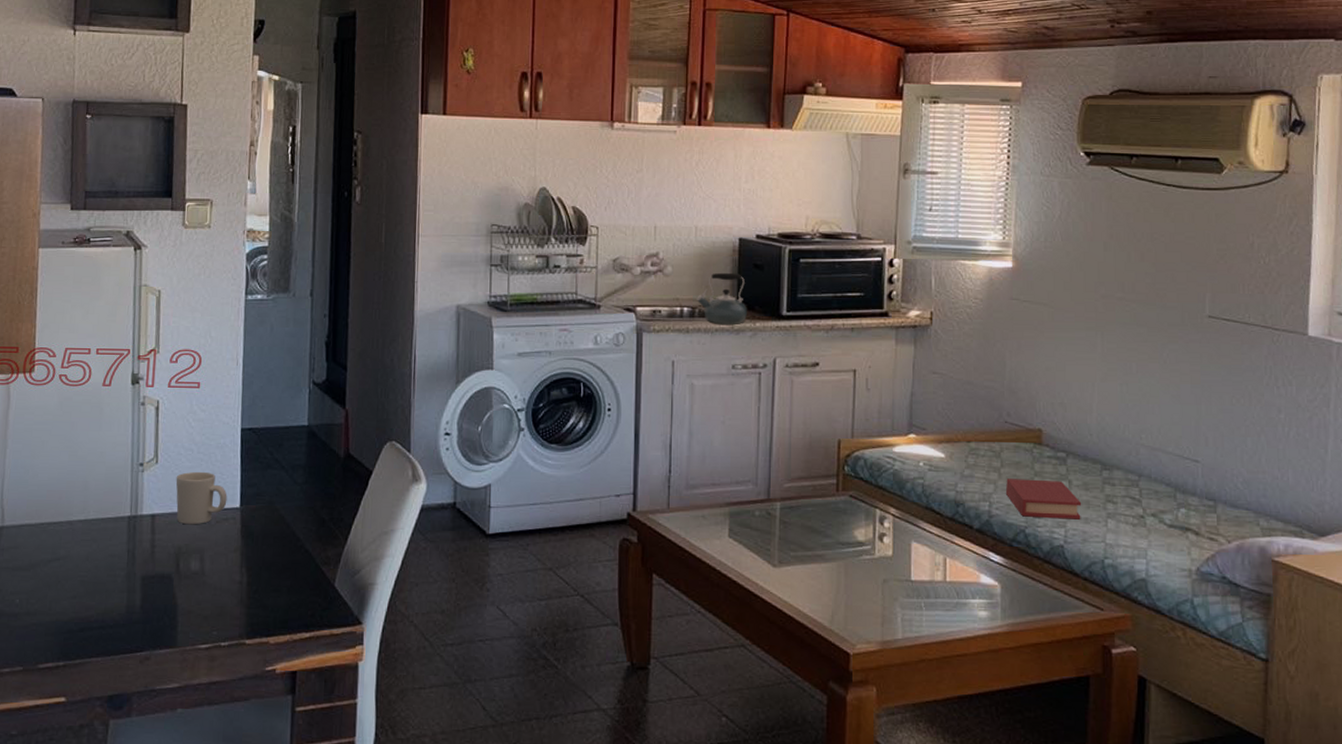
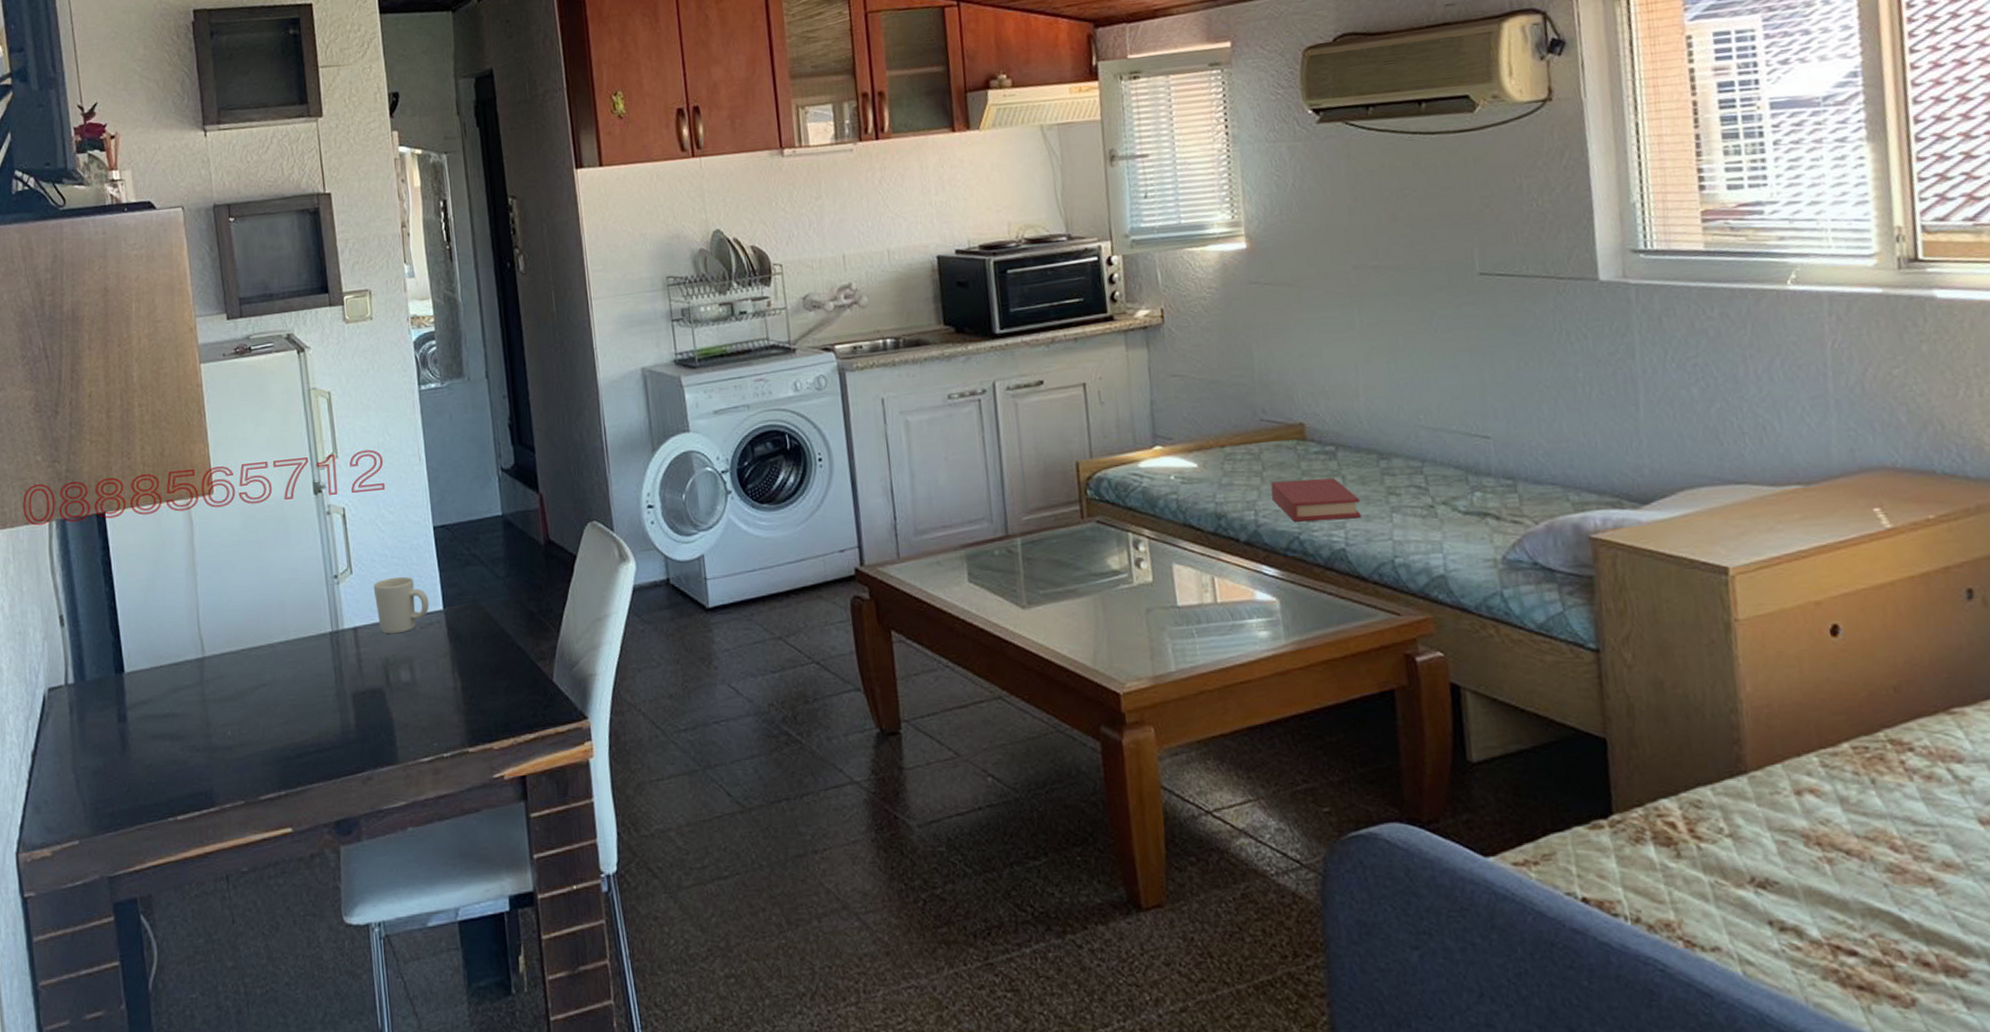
kettle: present [695,272,748,326] -> none [898,295,958,354]

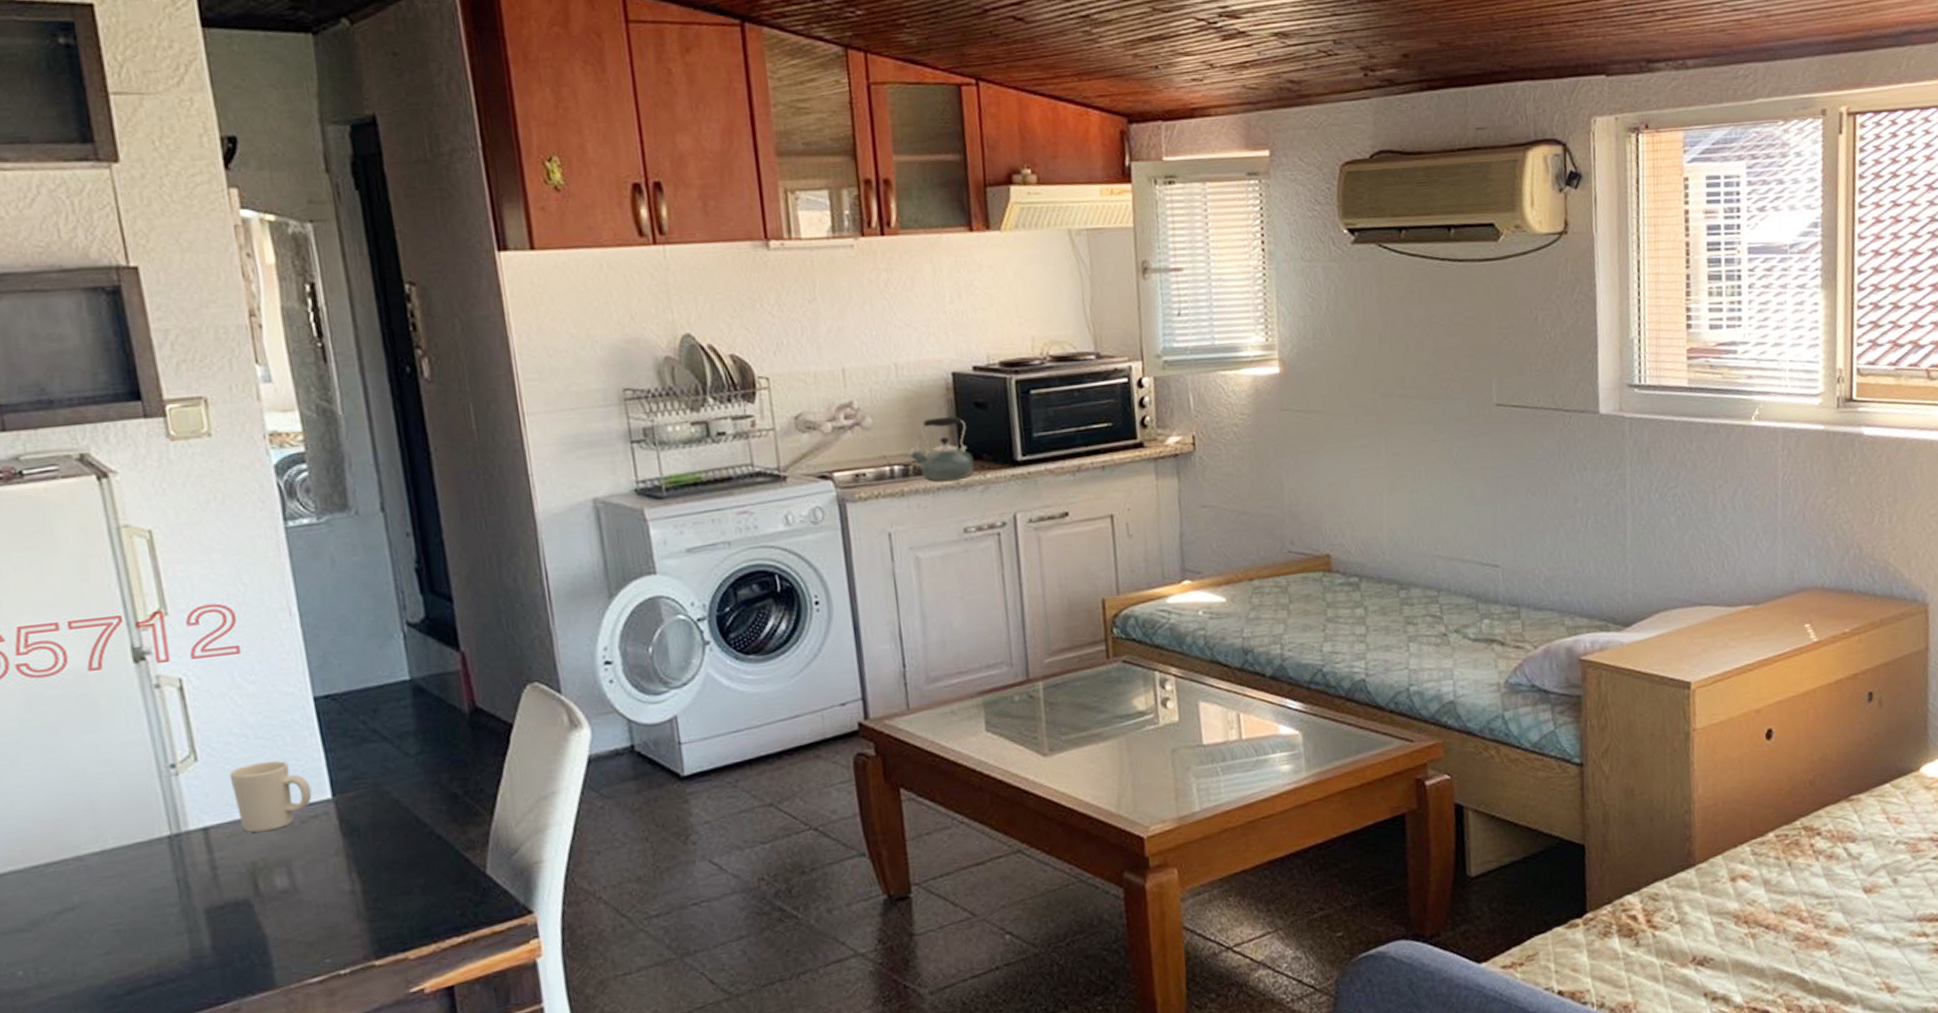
kettle: none [898,295,958,354] -> present [907,416,975,483]
book: present [1270,478,1362,522] -> none [1296,609,1381,655]

